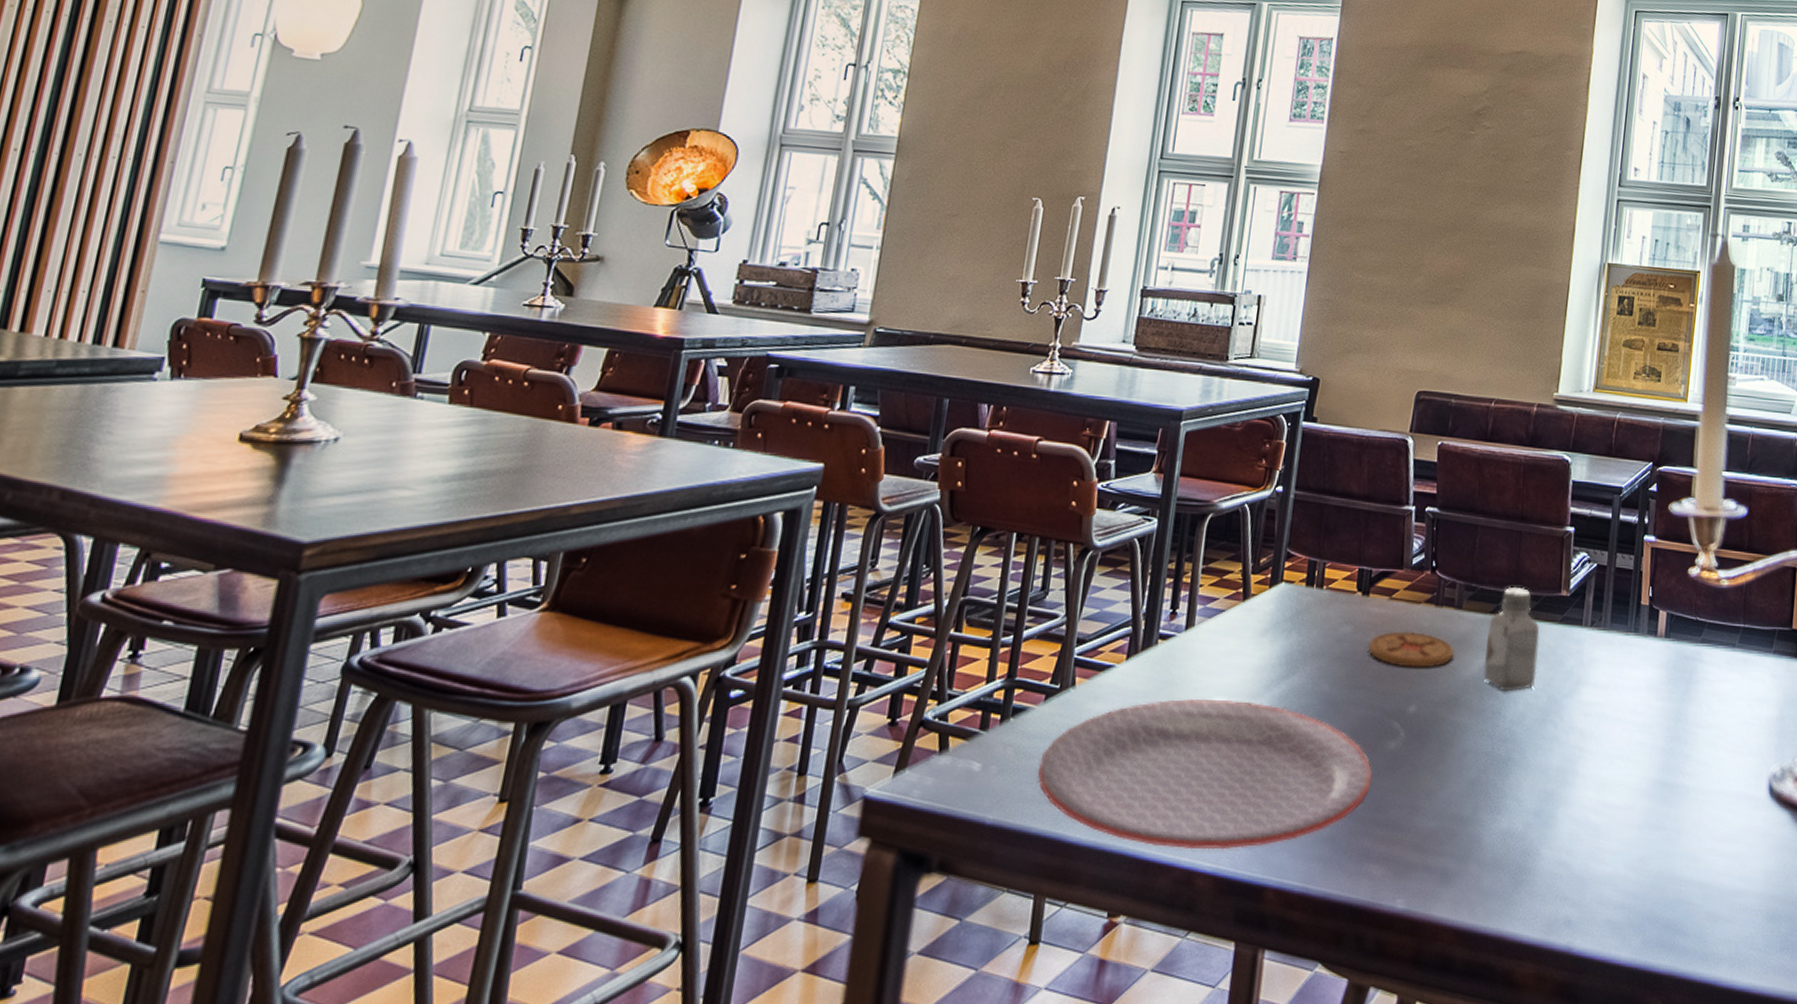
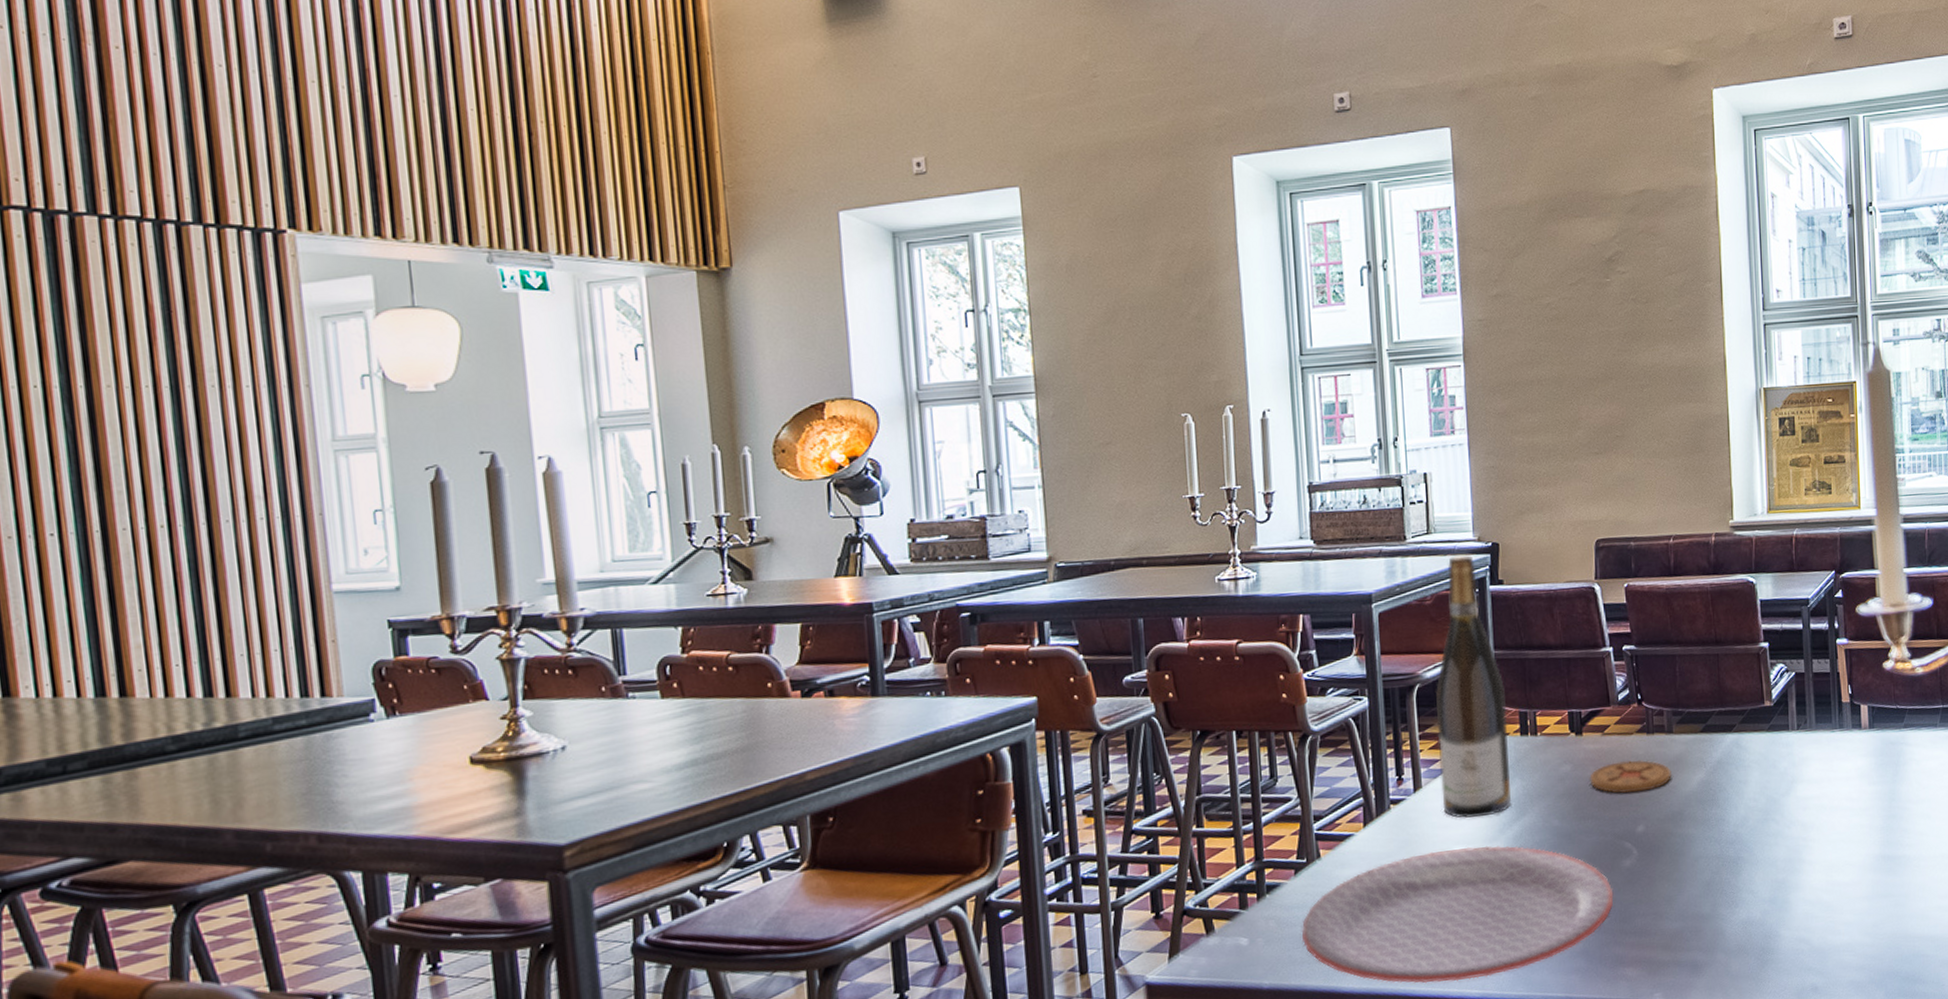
wine bottle: none [1211,385,1299,669] -> present [1435,554,1512,818]
saltshaker: present [1483,586,1540,692] -> none [1700,705,1753,800]

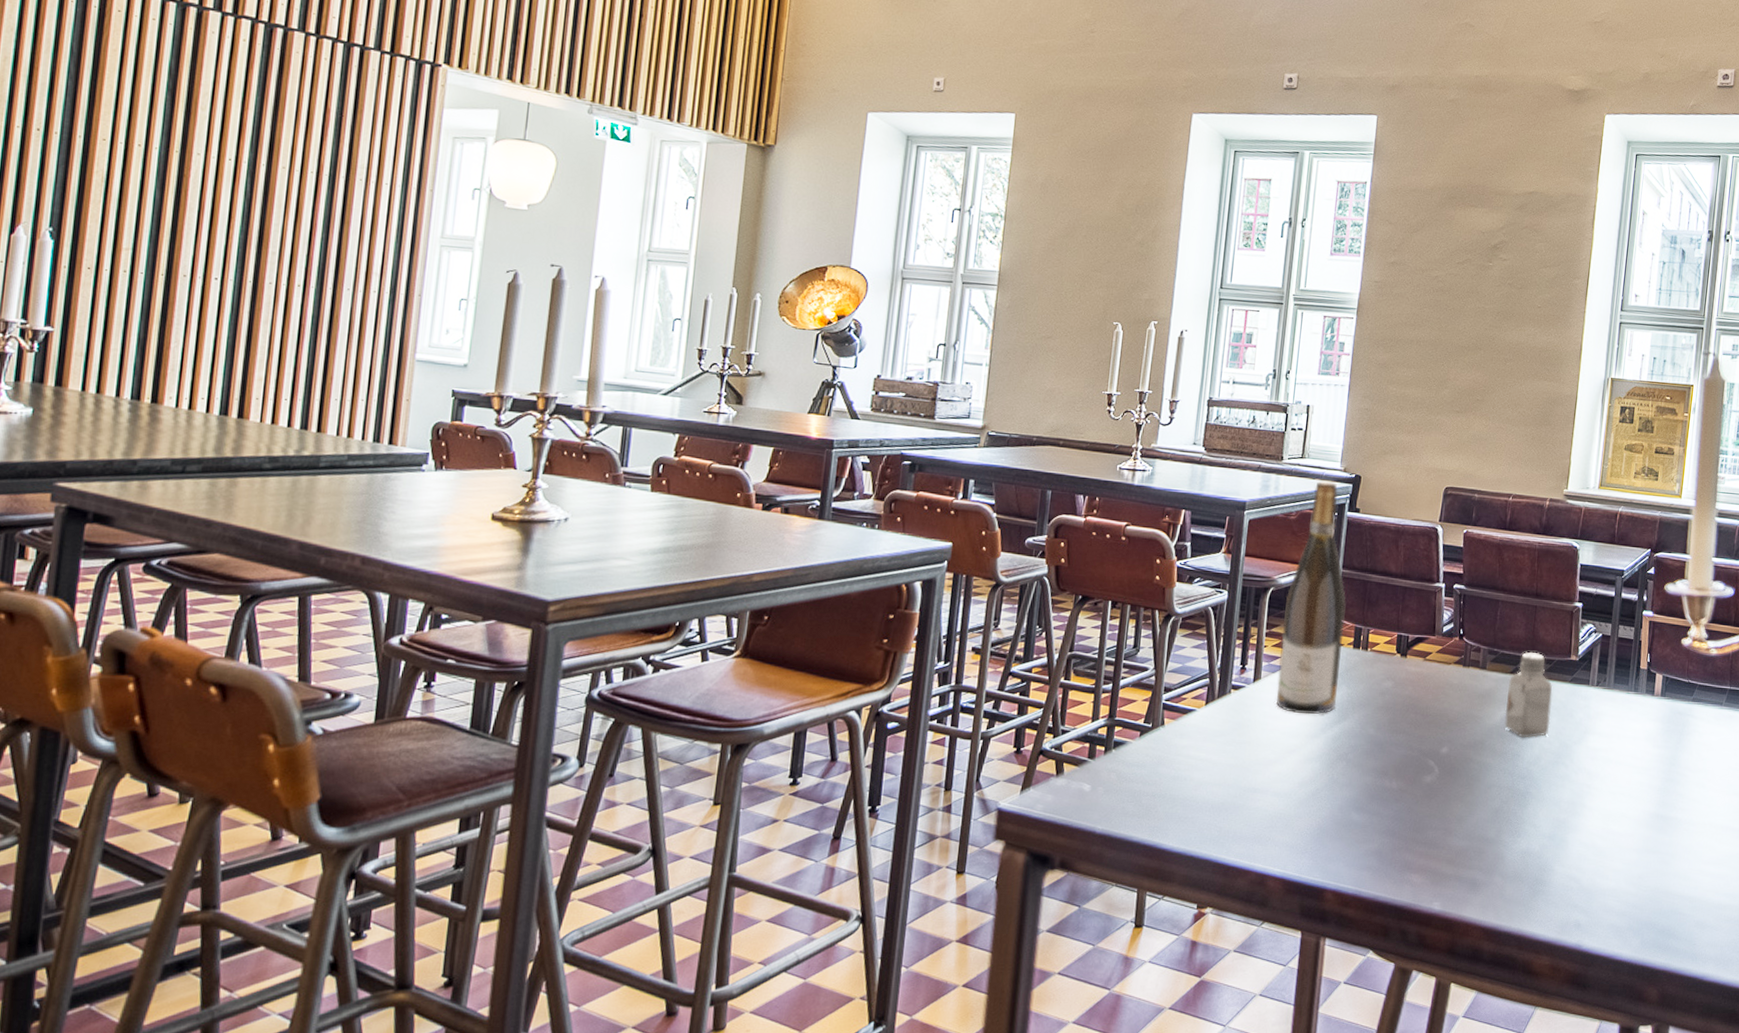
plate: present [1301,845,1614,984] -> none [1136,737,1412,859]
coaster: present [1590,759,1673,793] -> none [1407,686,1480,717]
saltshaker: none [1700,705,1753,800] -> present [1504,651,1553,738]

